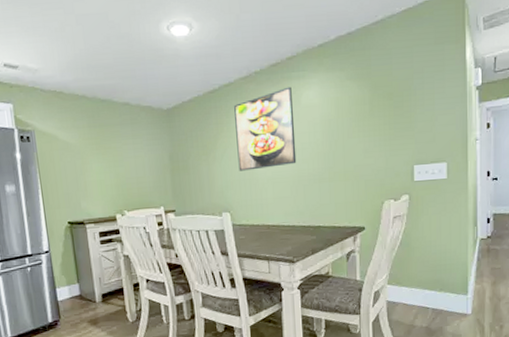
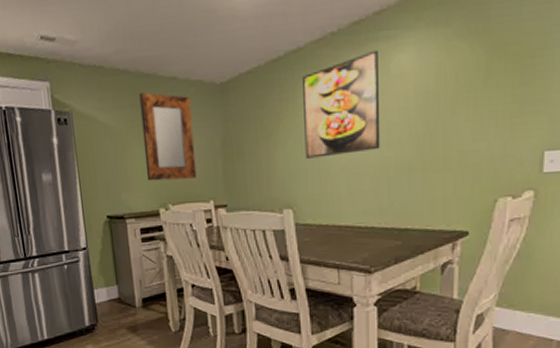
home mirror: none [96,115,149,191] -> present [139,92,197,181]

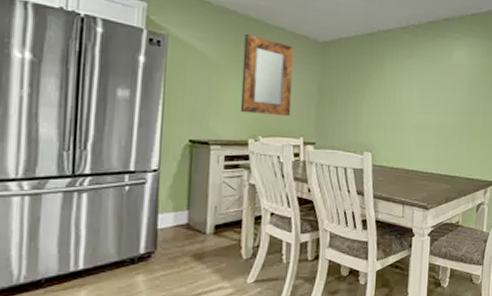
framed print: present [303,50,381,159] -> none [386,44,444,115]

